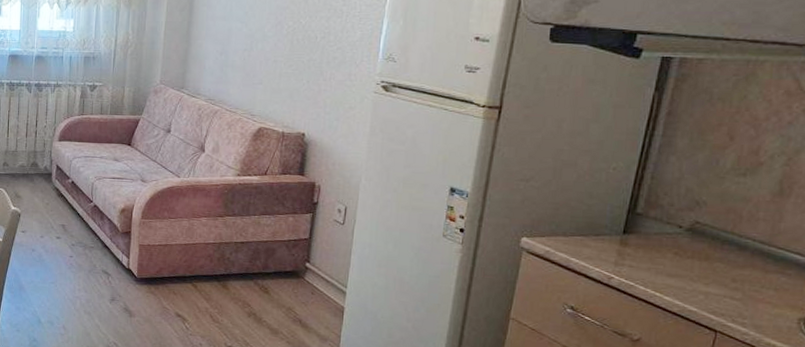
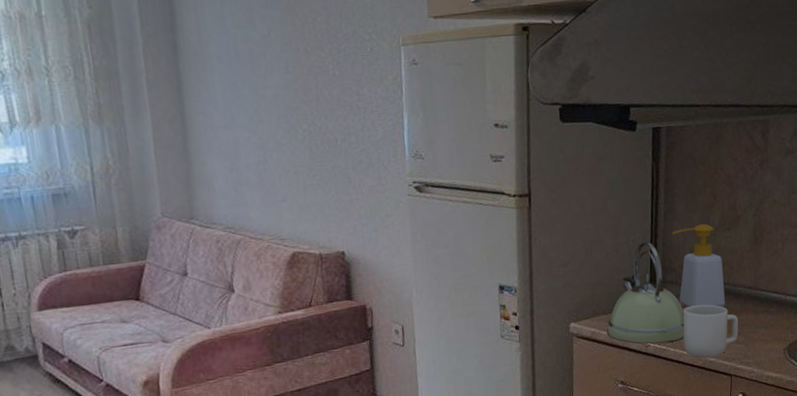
kettle: none [562,171,665,281] -> present [606,241,685,345]
mug: none [658,246,739,308] -> present [683,304,739,359]
soap bottle: none [661,164,728,256] -> present [671,223,725,308]

